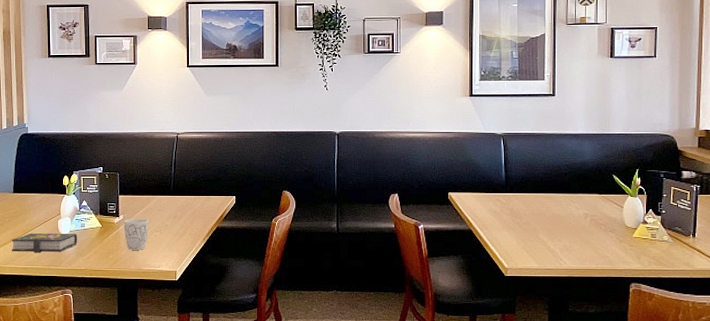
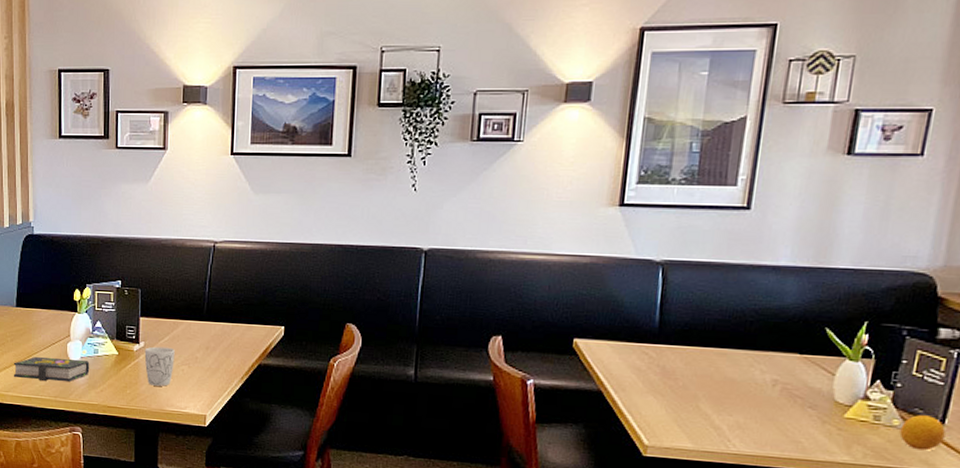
fruit: none [669,232,697,256] -> present [899,415,946,451]

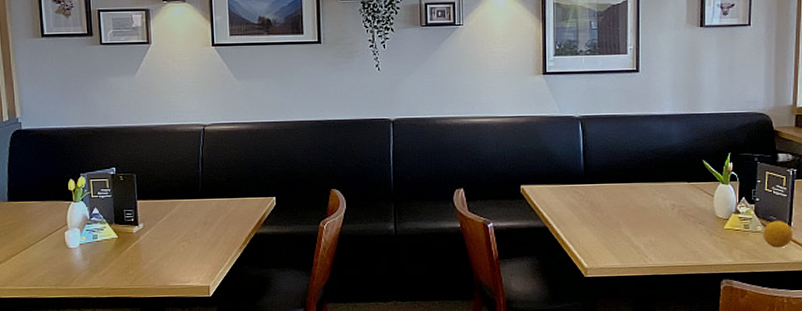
book: present [13,356,90,383] -> none [9,246,90,271]
mug: present [144,346,175,386] -> none [144,226,175,264]

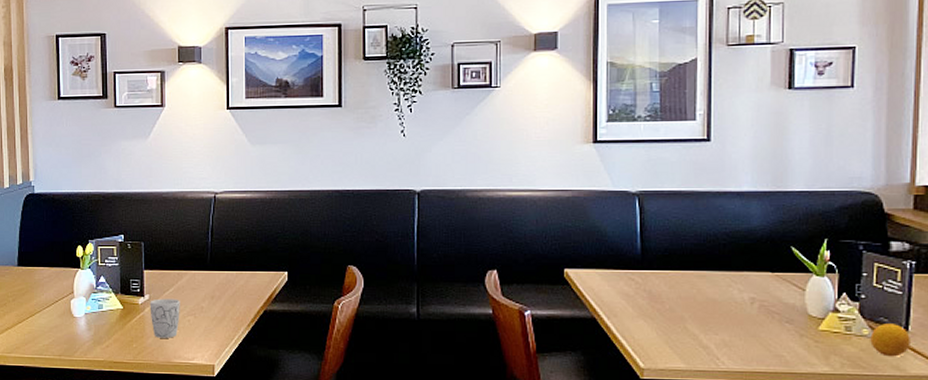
mug: none [144,226,175,264] -> present [149,298,180,338]

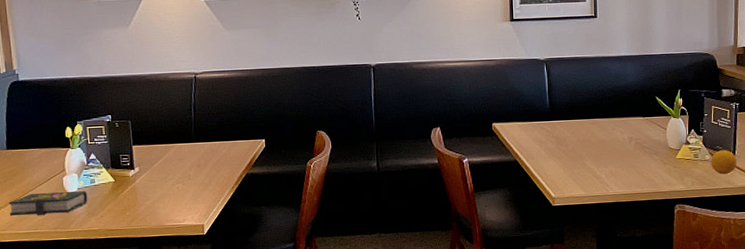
book: none [15,315,95,340] -> present [8,190,88,215]
mug: present [149,298,180,338] -> none [140,169,170,205]

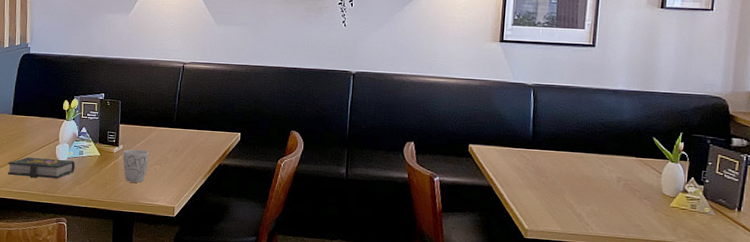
mug: none [140,169,170,205] -> present [123,149,149,183]
fruit: present [711,150,737,175] -> none [710,204,742,232]

